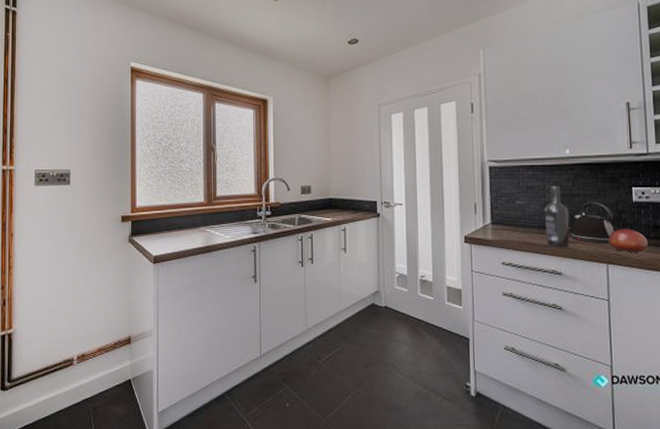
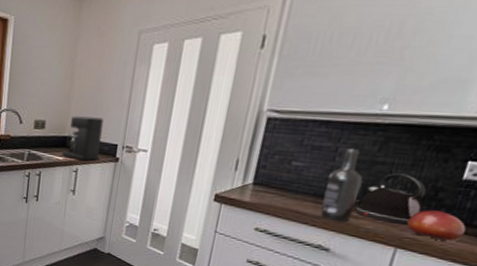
coffee maker: none [330,179,363,219] -> present [62,116,104,161]

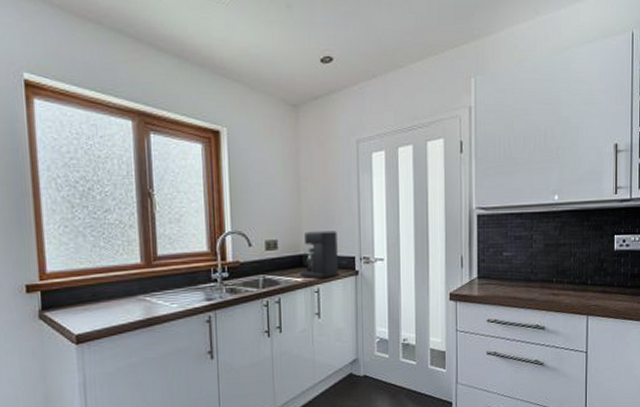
wine bottle: present [319,147,364,224] -> none [530,234,555,302]
kettle: present [356,172,427,225] -> none [556,250,598,295]
fruit: present [407,209,466,242] -> none [590,278,625,304]

